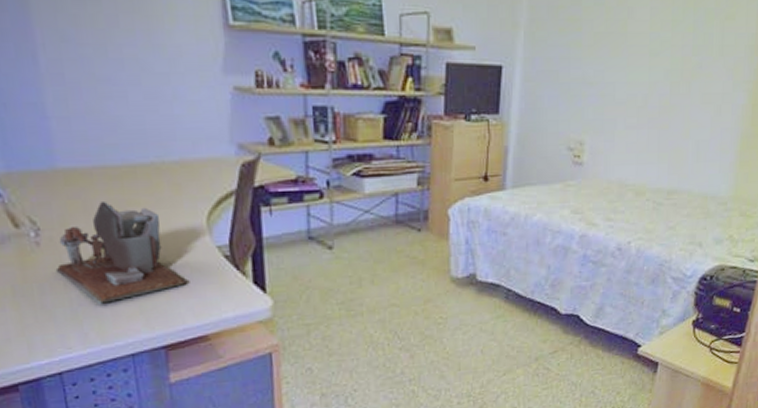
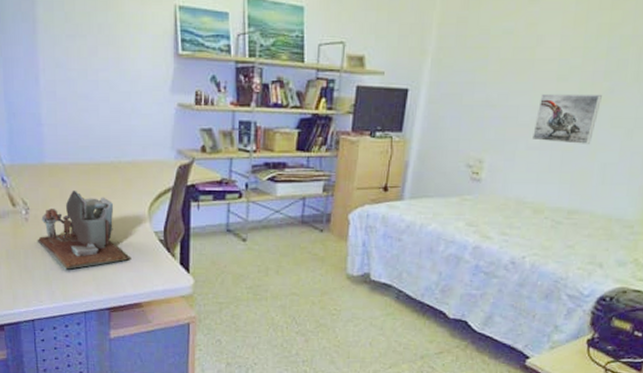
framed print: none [630,69,692,123] -> present [532,93,602,145]

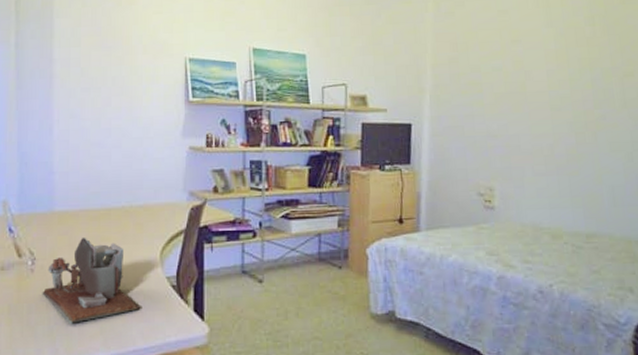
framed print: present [532,93,602,145] -> none [537,121,596,169]

